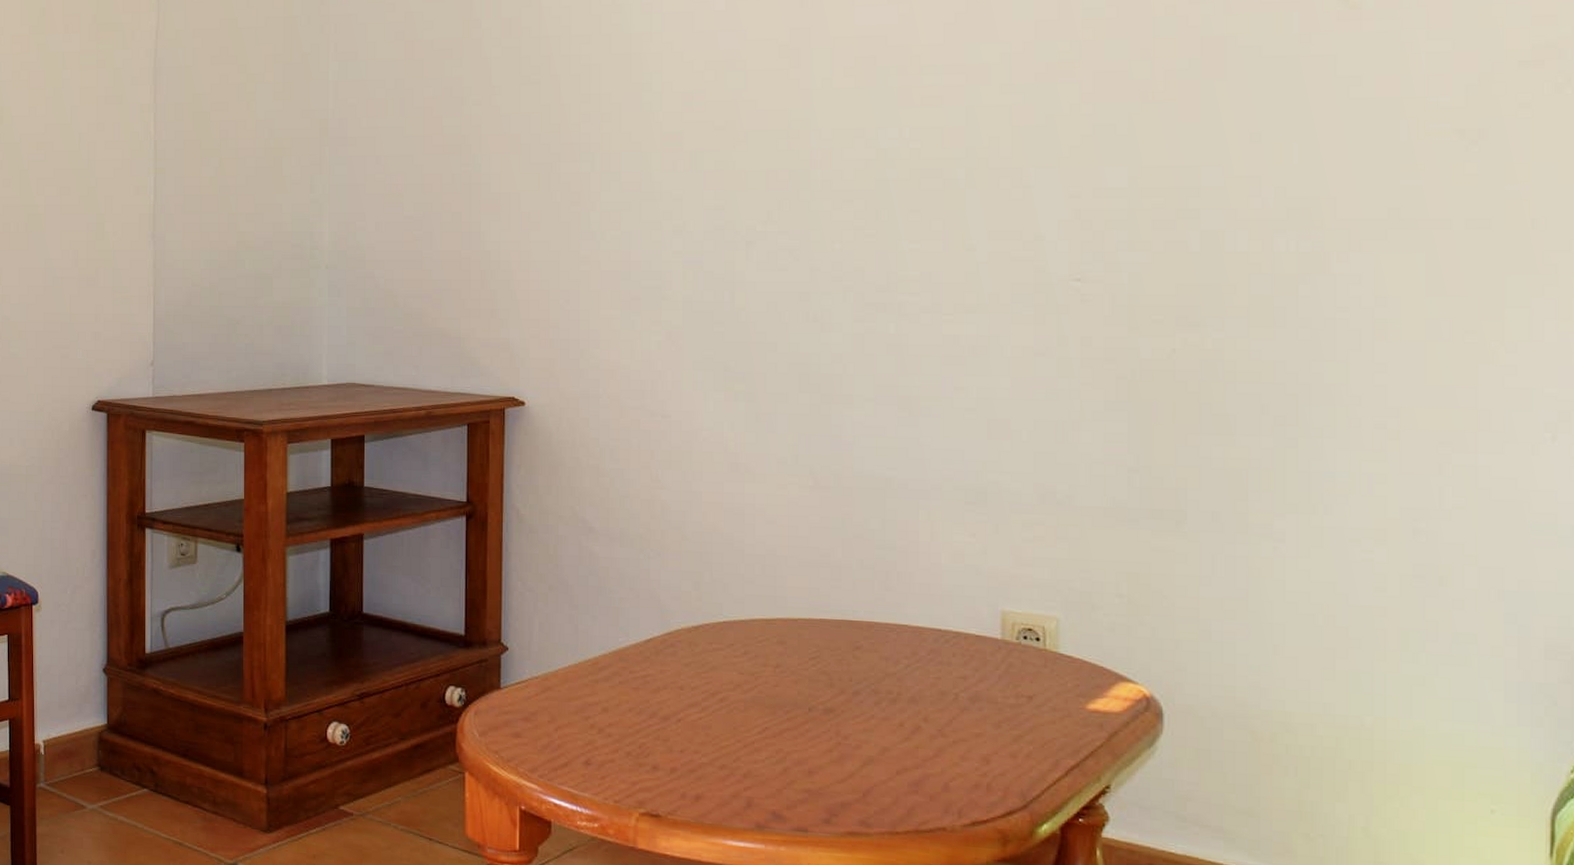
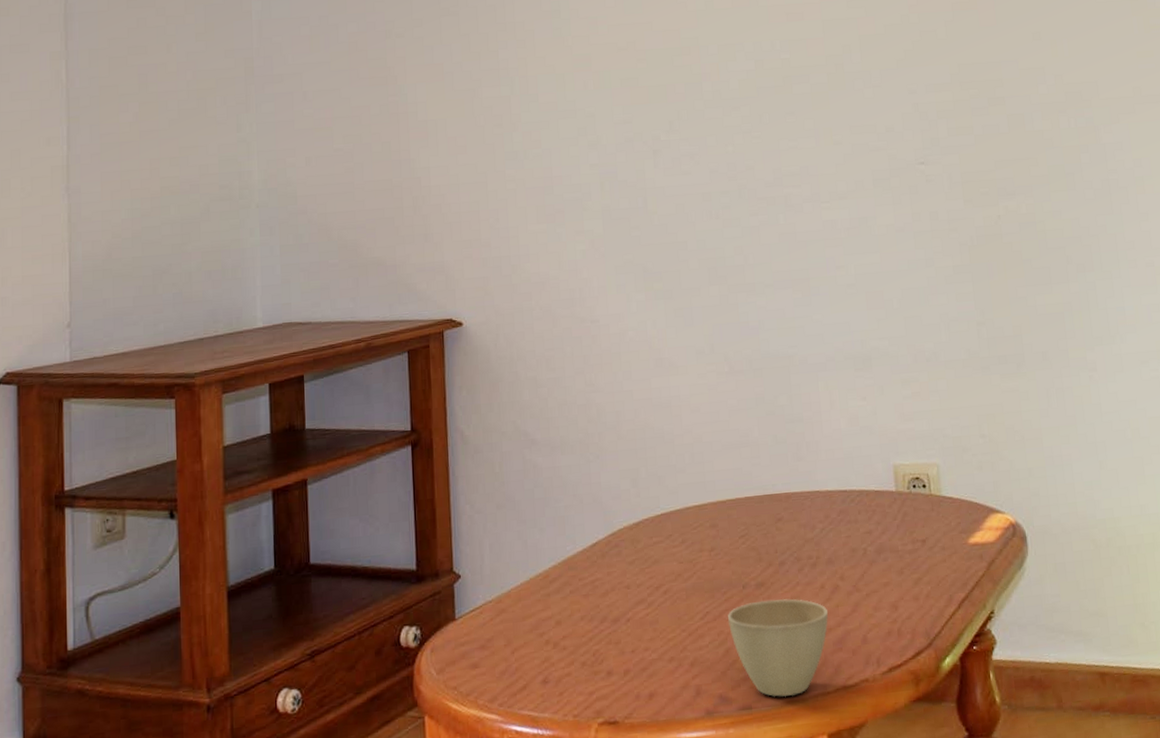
cup: none [788,726,906,828] -> present [727,599,829,698]

